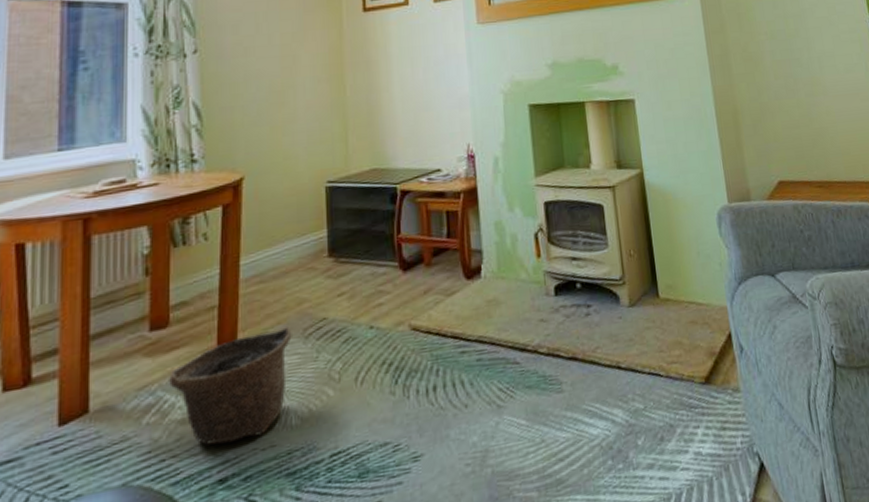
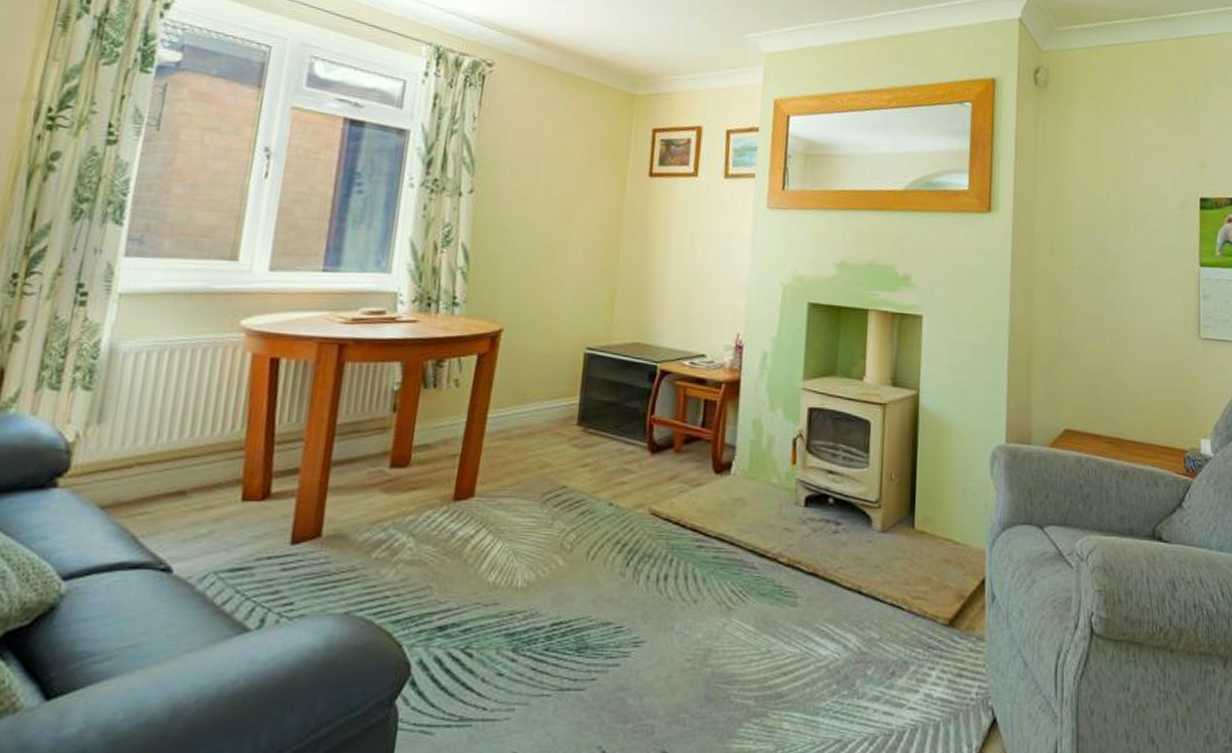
basket: present [169,326,292,445] -> none [402,488,530,592]

